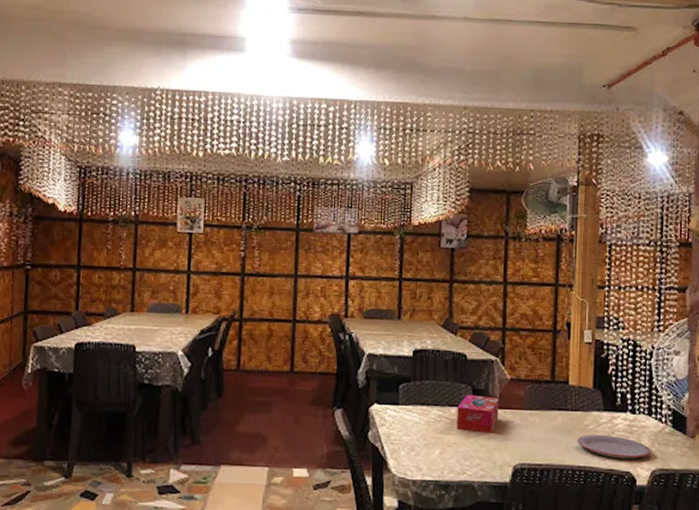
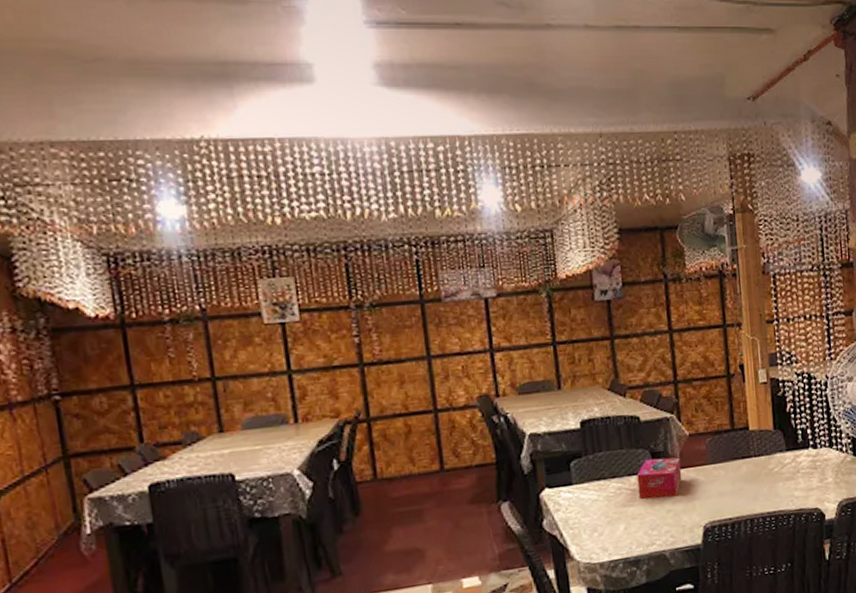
plate: present [577,435,651,459] -> none [764,474,836,497]

